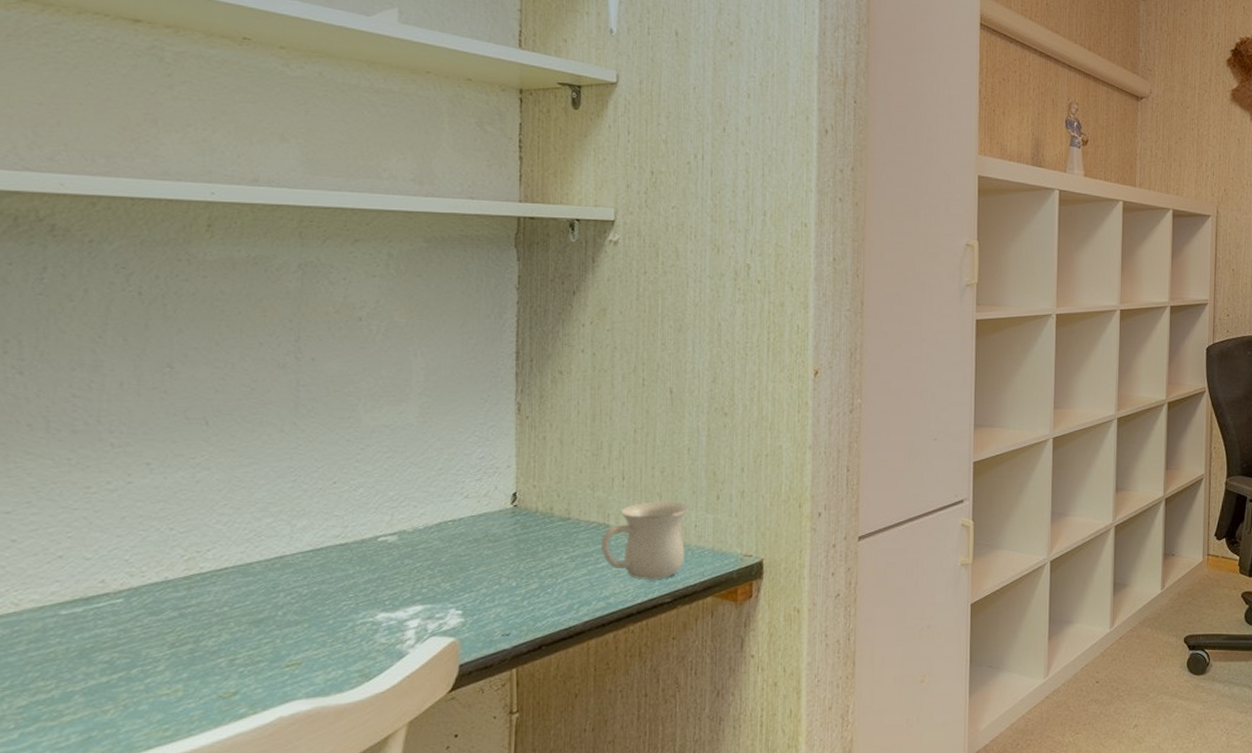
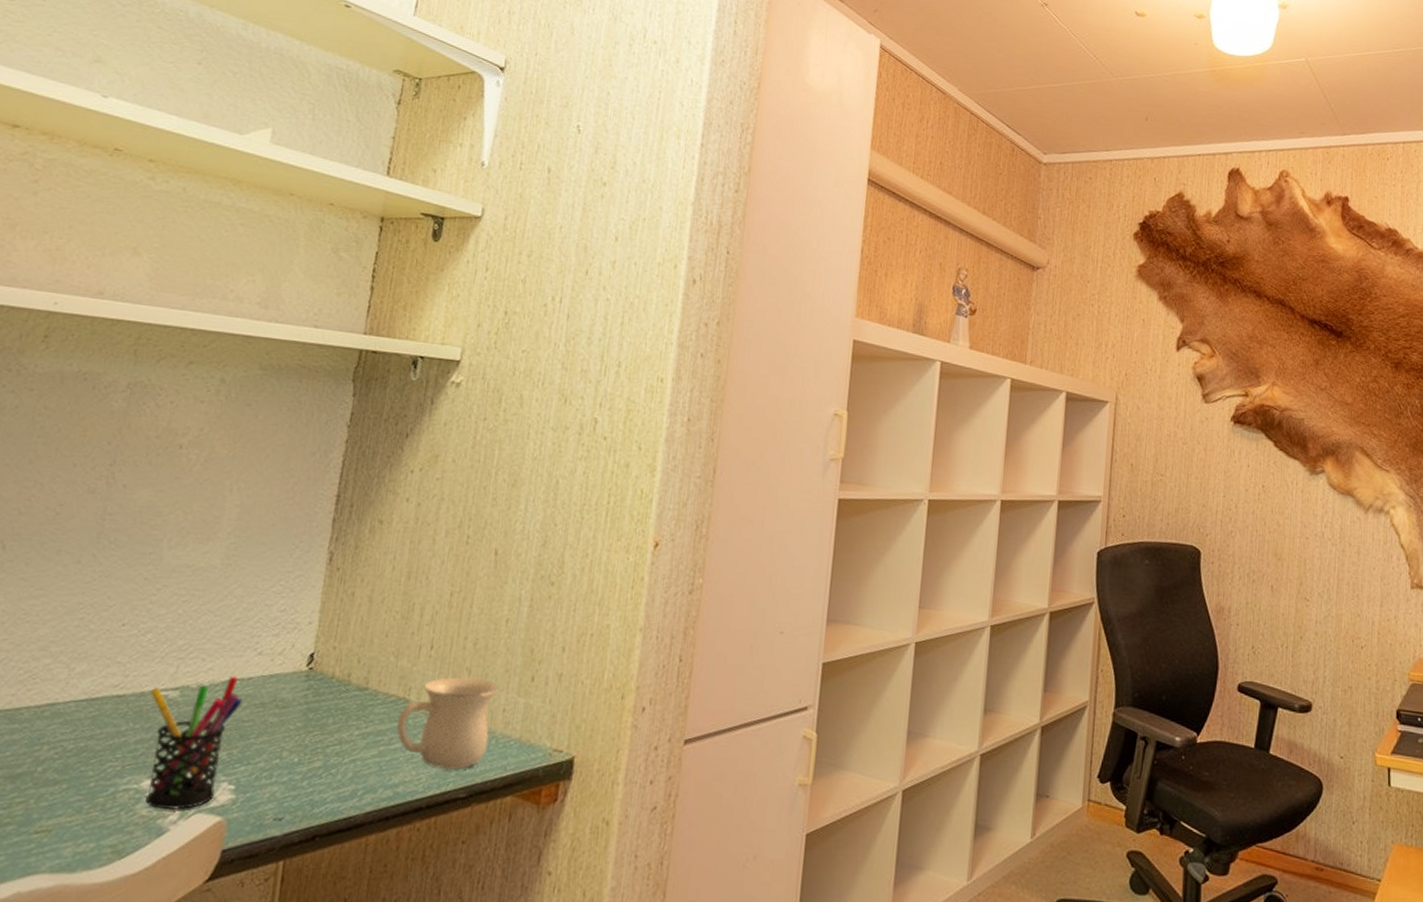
pen holder: none [370,518,457,636] -> present [146,675,243,810]

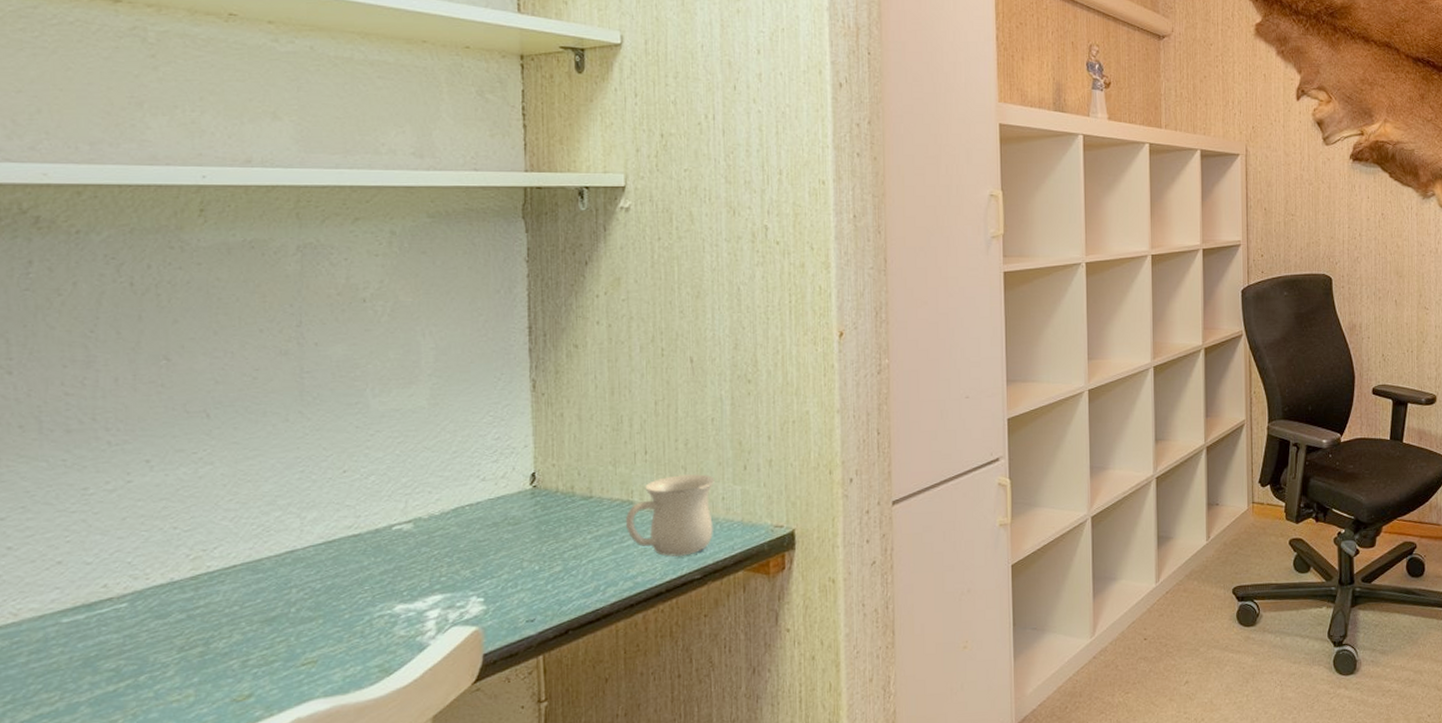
pen holder: present [146,675,243,810] -> none [384,502,476,628]

